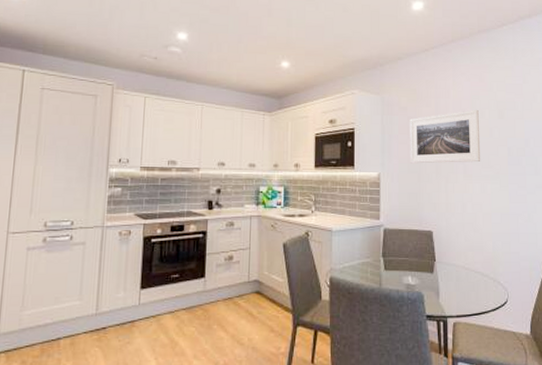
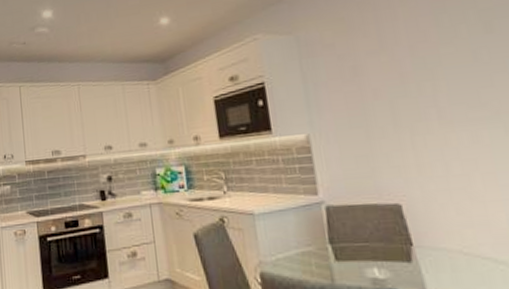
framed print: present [410,109,481,164] -> none [341,27,465,116]

